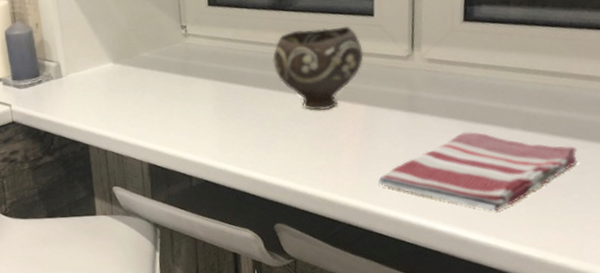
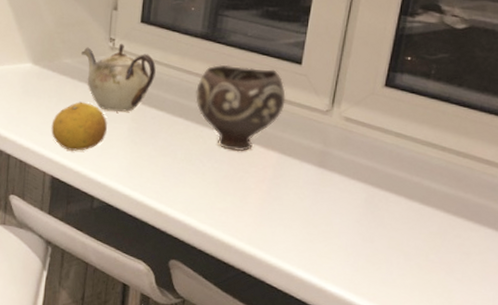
fruit: none [140,89,194,137] -> present [51,102,107,151]
teapot: none [157,28,231,94] -> present [81,43,156,112]
dish towel: present [378,132,578,212] -> none [278,196,467,280]

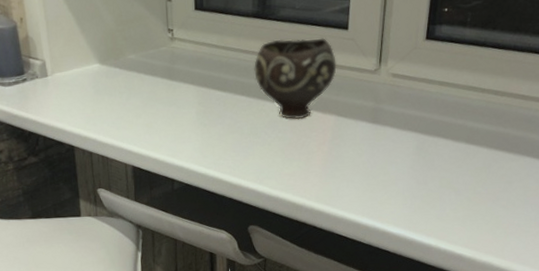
fruit: present [51,102,107,151] -> none [125,93,177,140]
teapot: present [81,43,156,112] -> none [144,32,215,99]

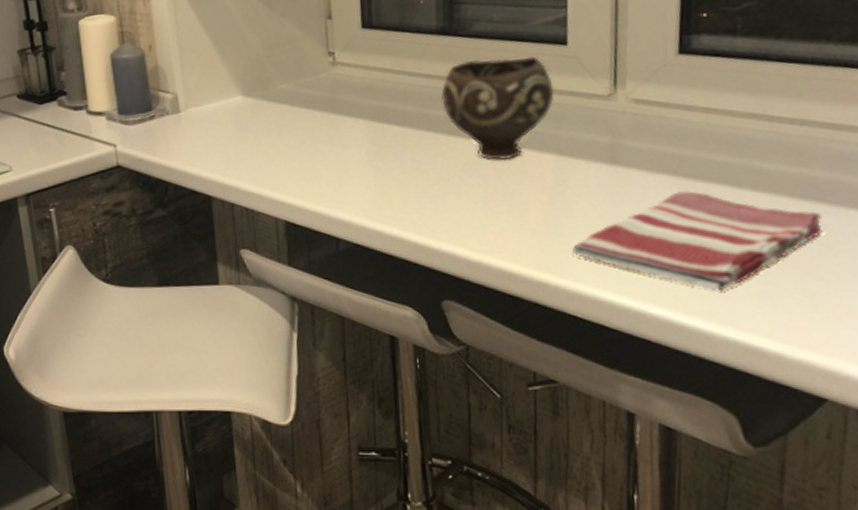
dish towel: none [342,143,509,216] -> present [572,191,823,292]

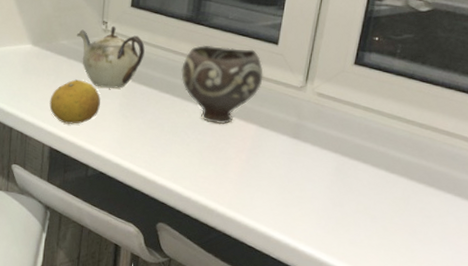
fruit: none [276,130,342,189] -> present [49,79,101,124]
teapot: none [298,55,389,136] -> present [77,26,145,89]
dish towel: present [572,191,823,292] -> none [256,165,429,241]

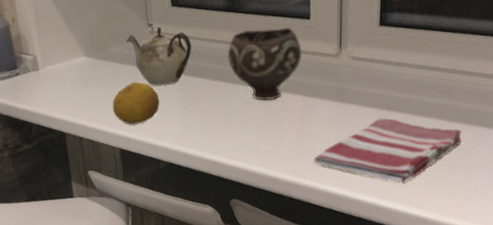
dish towel: none [256,165,429,241] -> present [313,118,462,183]

